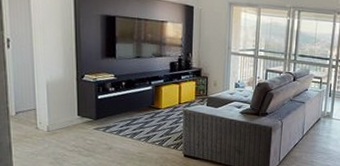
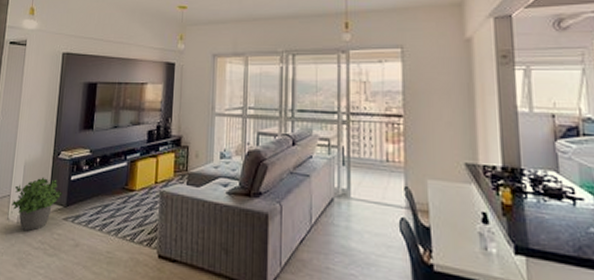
potted plant: none [38,95,91,138] -> present [11,177,62,231]

